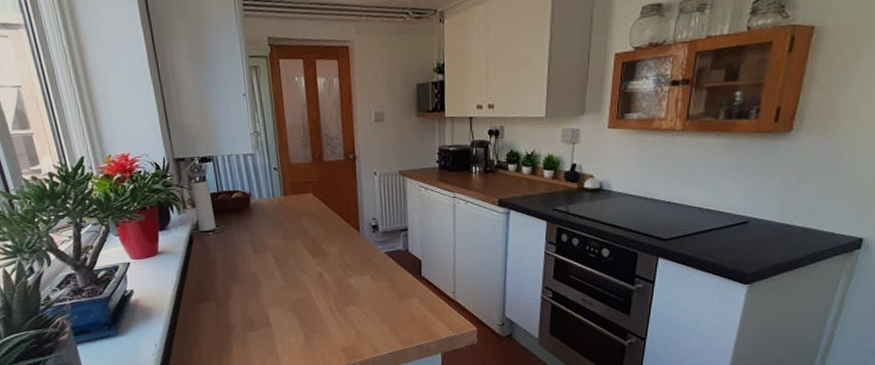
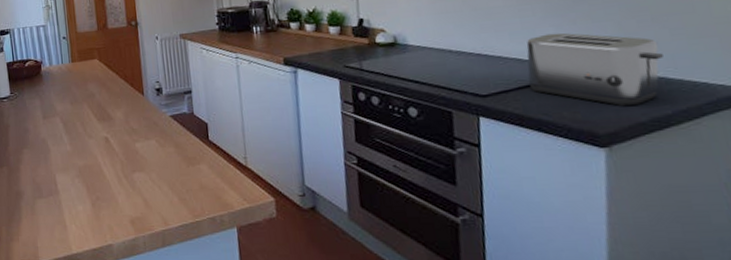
toaster: none [703,185,808,251] -> present [526,32,663,107]

